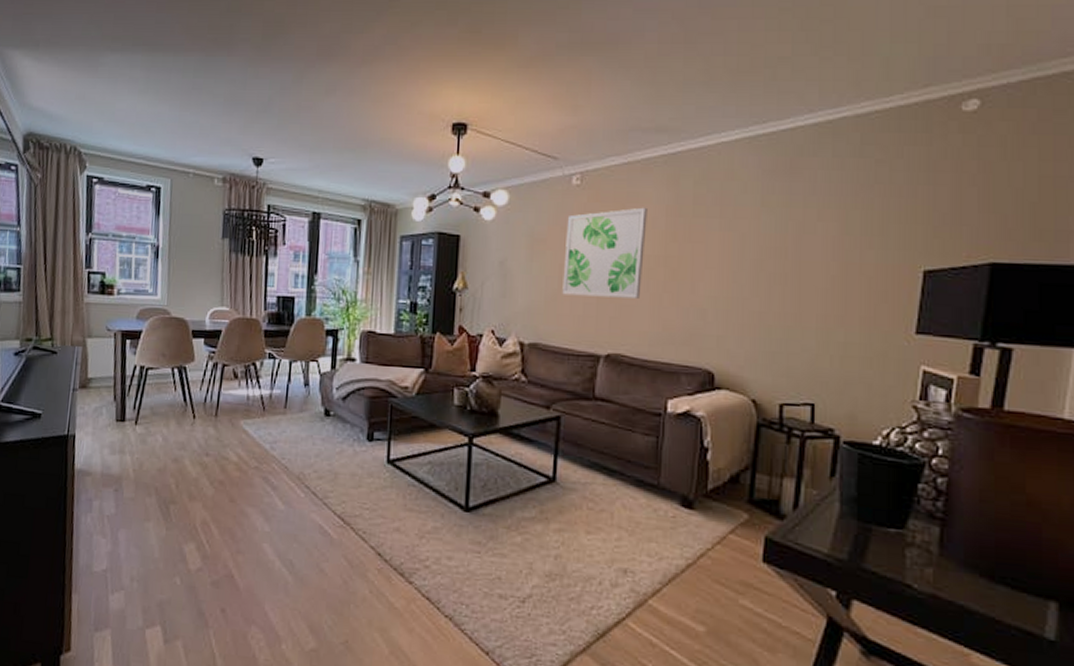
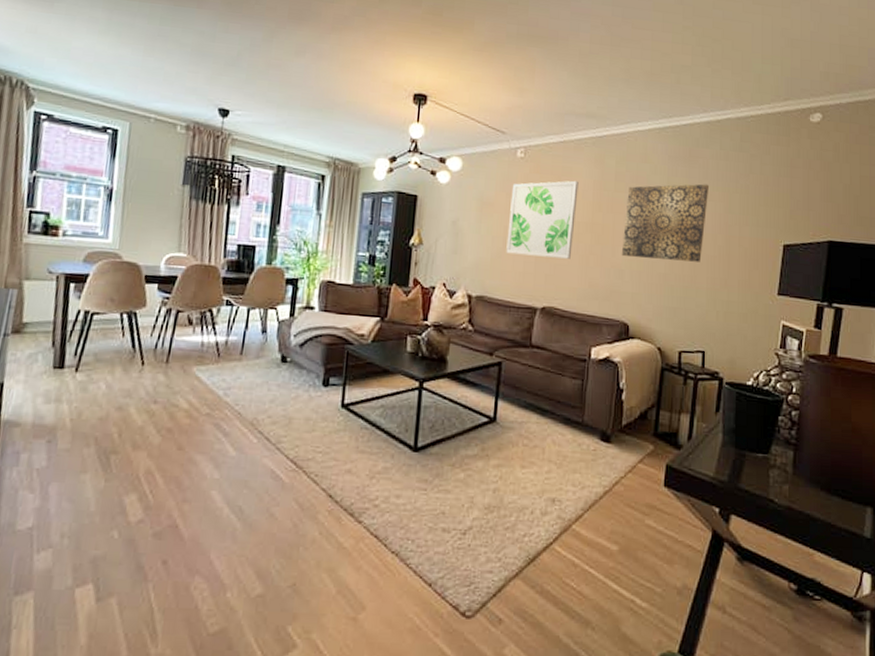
wall art: none [702,201,817,297] -> present [621,184,709,262]

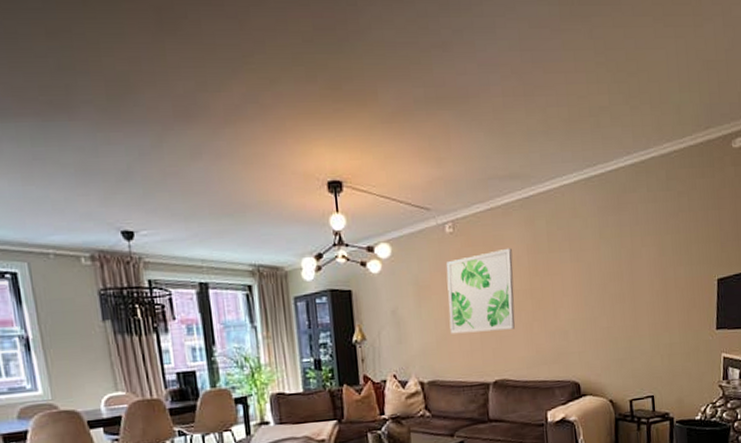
wall art: present [621,184,709,262] -> none [562,230,641,318]

